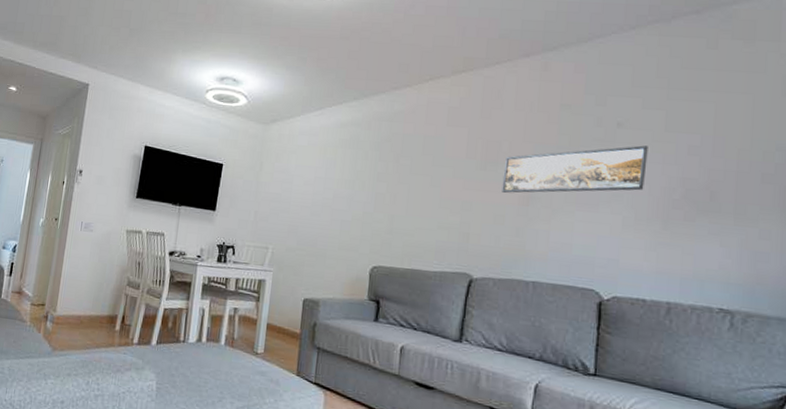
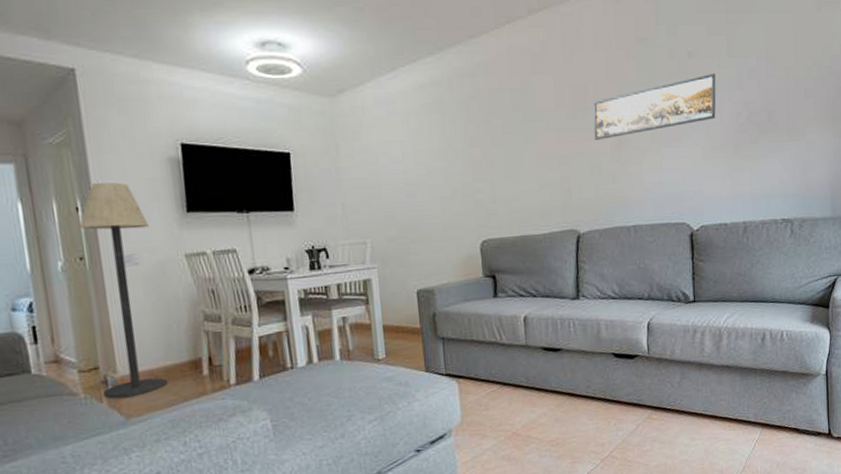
floor lamp: none [42,165,108,335] -> present [79,182,167,399]

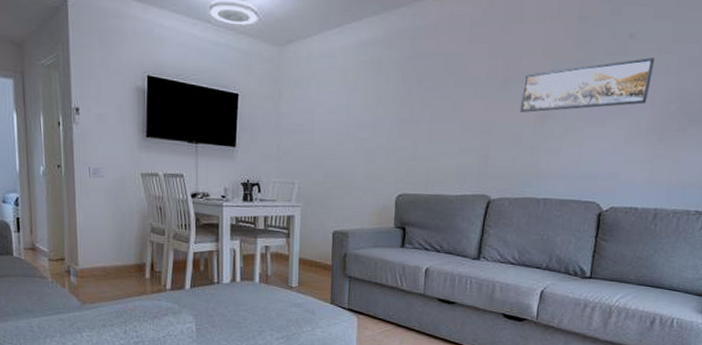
floor lamp: present [79,182,167,399] -> none [59,102,116,287]

